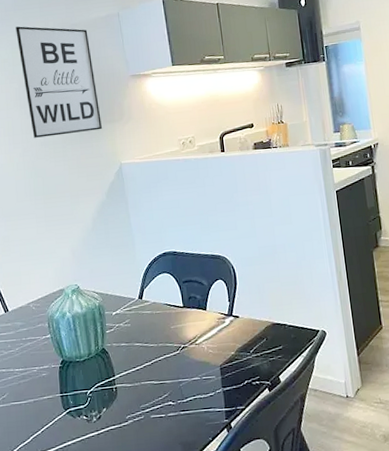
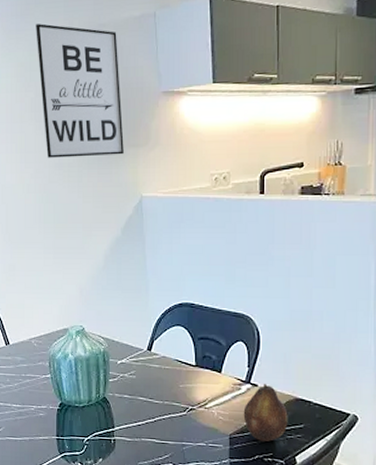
fruit: none [229,314,269,367] -> present [243,384,288,442]

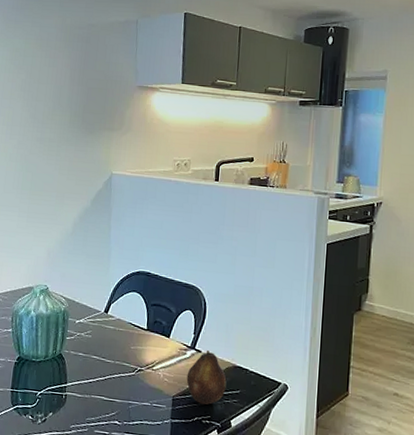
wall art: present [36,23,124,158] -> none [30,18,103,136]

